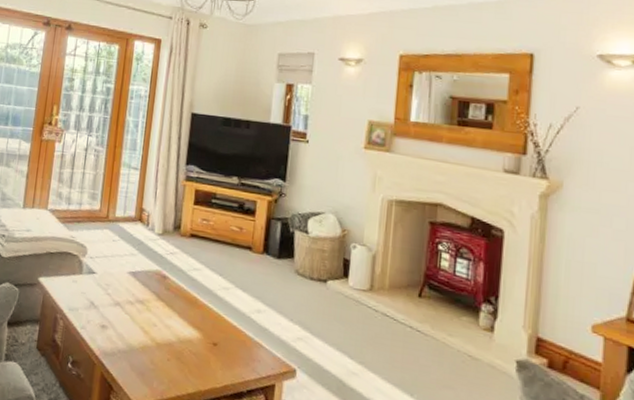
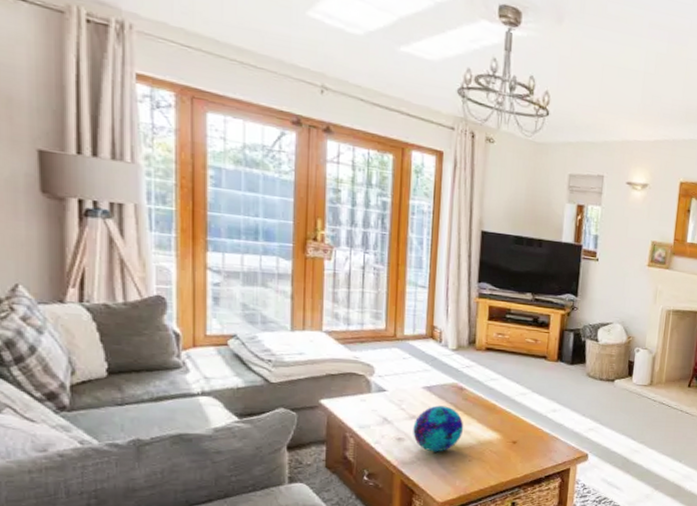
decorative ball: none [116,293,165,346] -> present [413,405,464,452]

